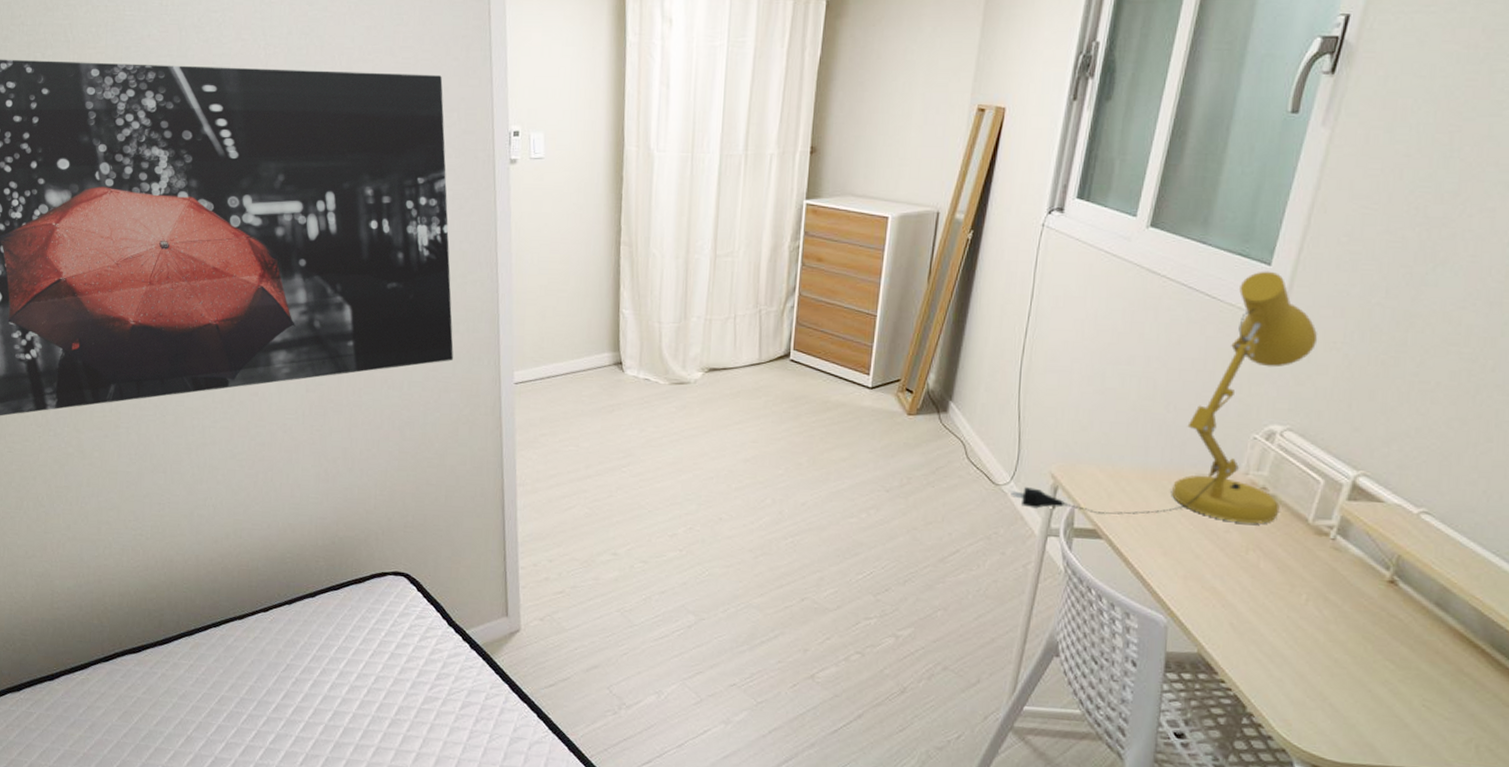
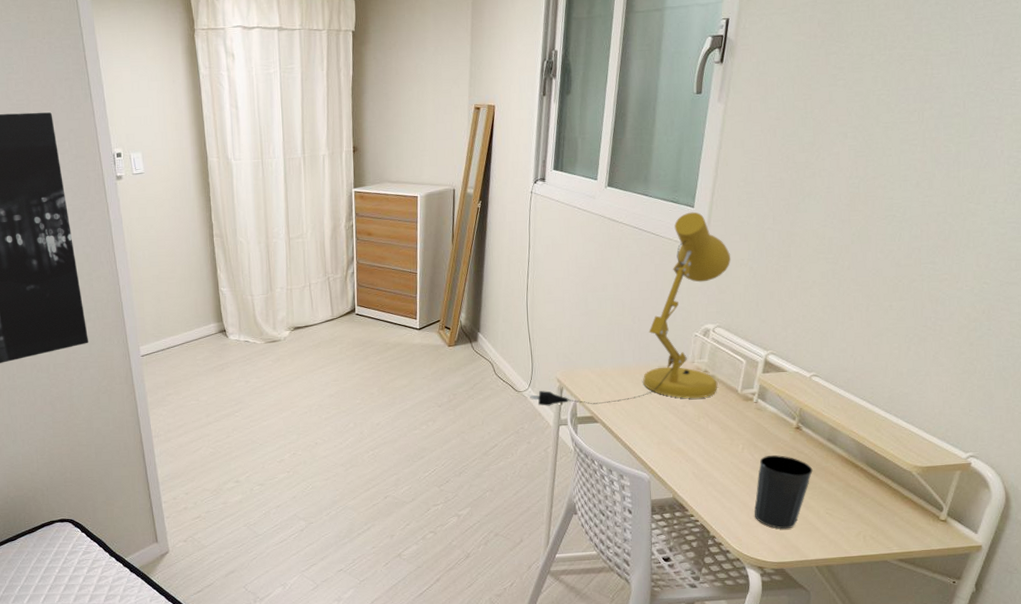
cup: none [1314,614,1409,720] -> present [754,455,813,529]

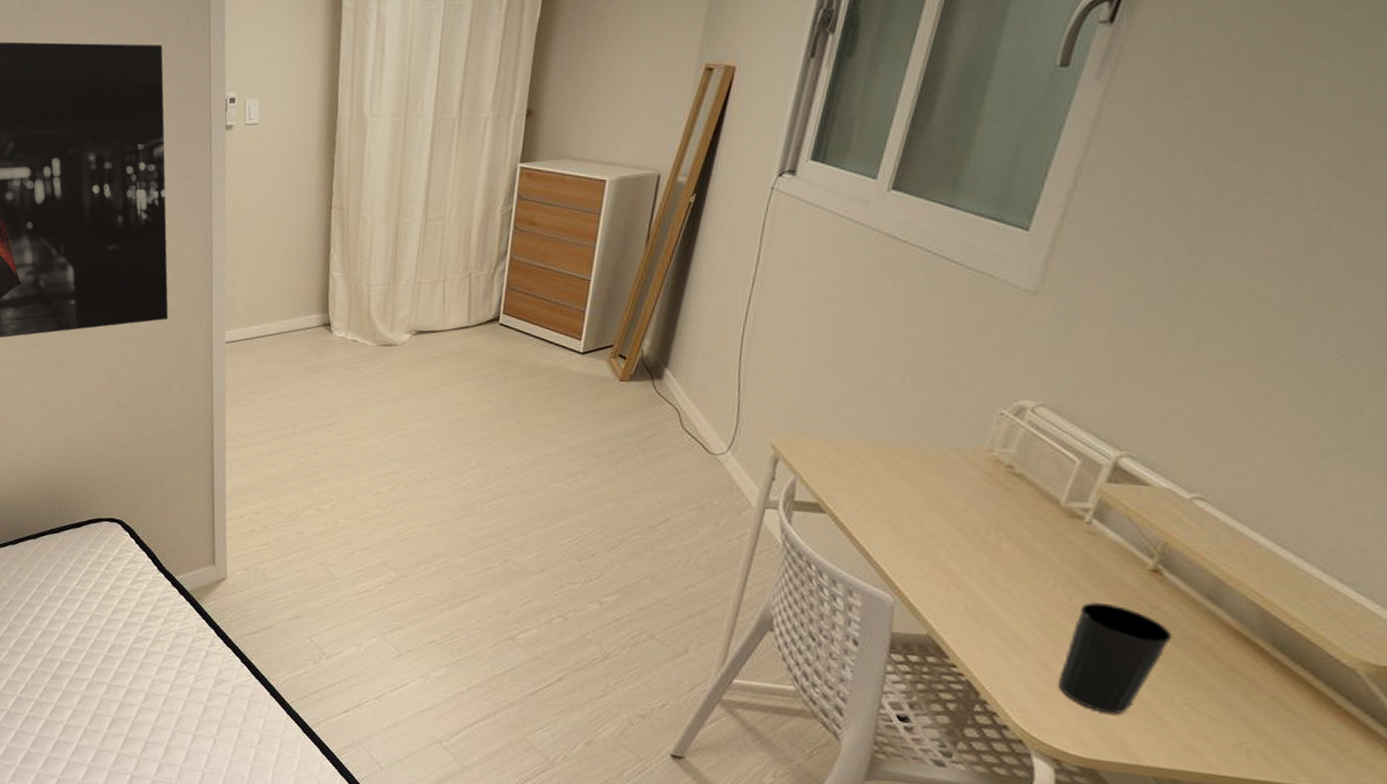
desk lamp: present [530,212,731,406] -> none [727,236,1081,504]

